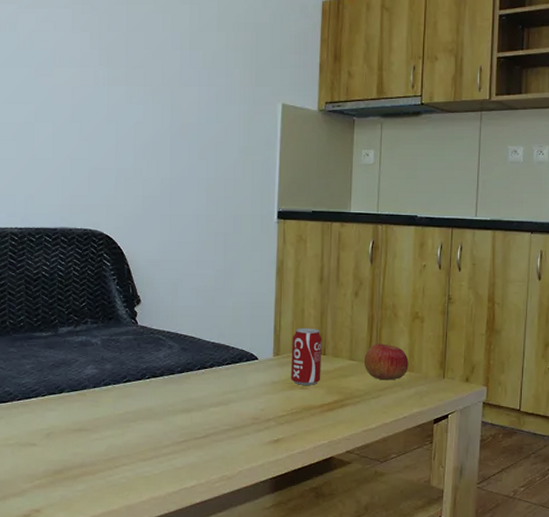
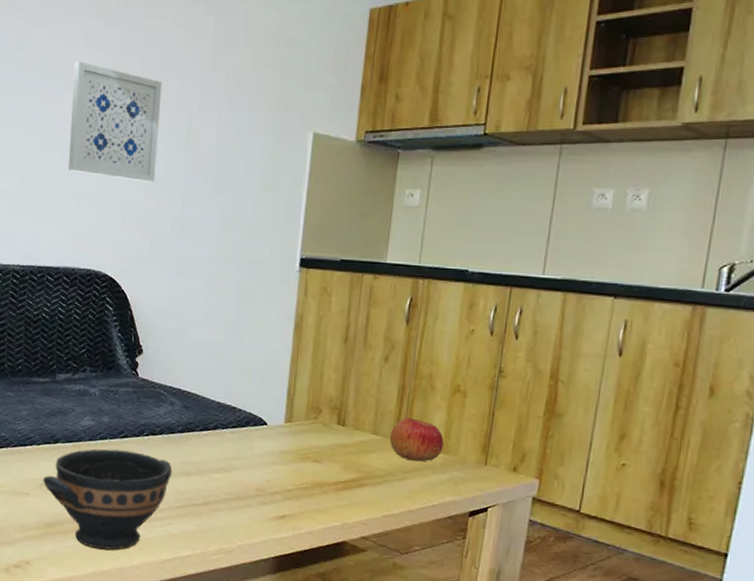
bowl: none [50,394,174,490] -> present [43,449,173,550]
wall art: none [62,42,146,149] -> present [69,62,163,183]
beverage can: present [291,328,322,385] -> none [303,393,343,459]

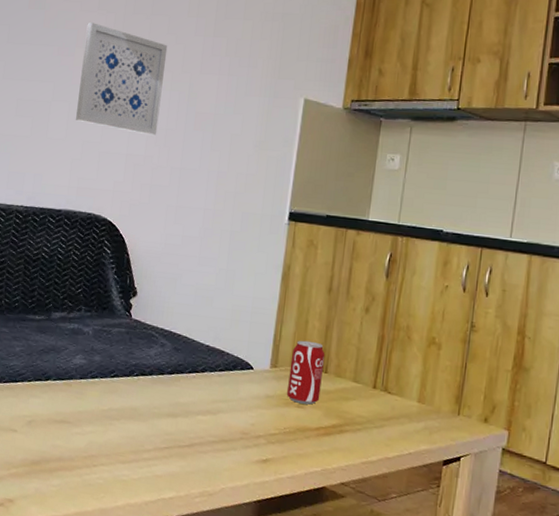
bowl: present [43,449,173,550] -> none [32,387,160,490]
beverage can: none [303,393,343,459] -> present [287,340,325,405]
apple: present [389,418,444,462] -> none [369,367,420,410]

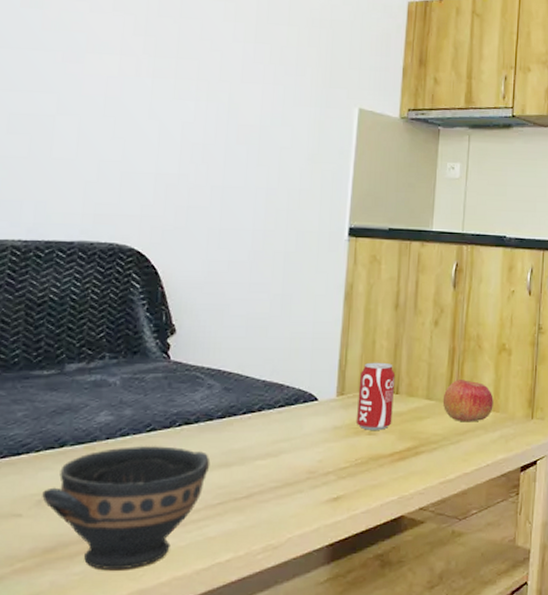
bowl: none [32,387,160,490] -> present [42,446,211,571]
wall art: present [76,22,168,136] -> none [89,25,202,152]
apple: none [369,367,420,410] -> present [442,380,494,422]

